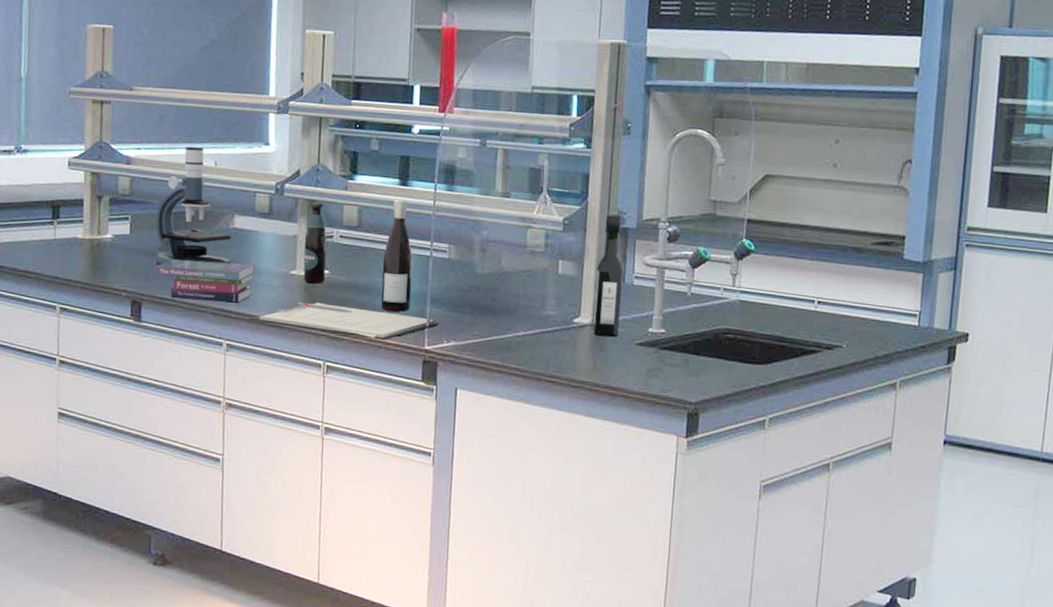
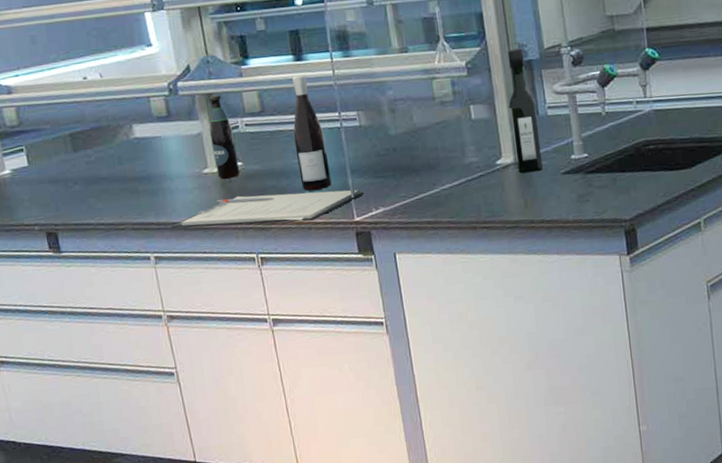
microscope: present [155,147,232,266] -> none [51,62,141,193]
books: present [155,259,254,303] -> none [62,171,169,222]

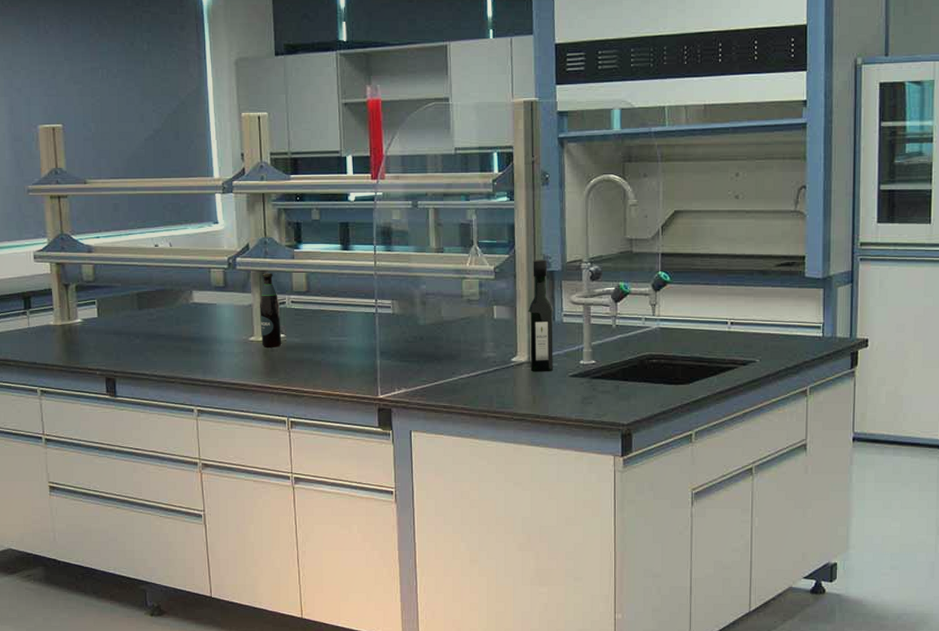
clipboard: present [170,189,365,229] -> none [214,364,390,393]
bottle: present [292,74,332,191] -> none [333,263,362,366]

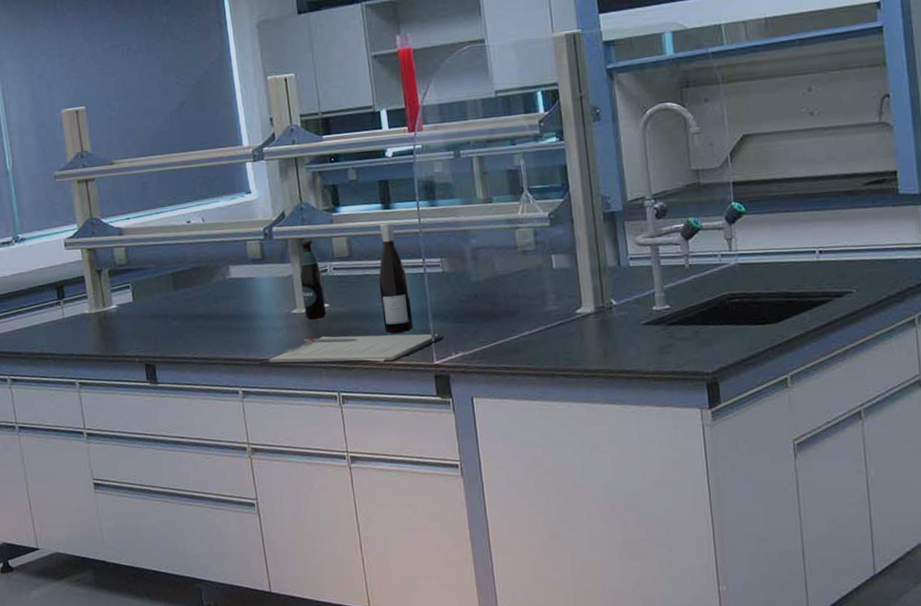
clipboard: none [214,364,390,393] -> present [258,333,445,365]
bottle: none [333,263,362,366] -> present [378,222,413,333]
bottle: present [528,260,553,371] -> none [590,200,623,322]

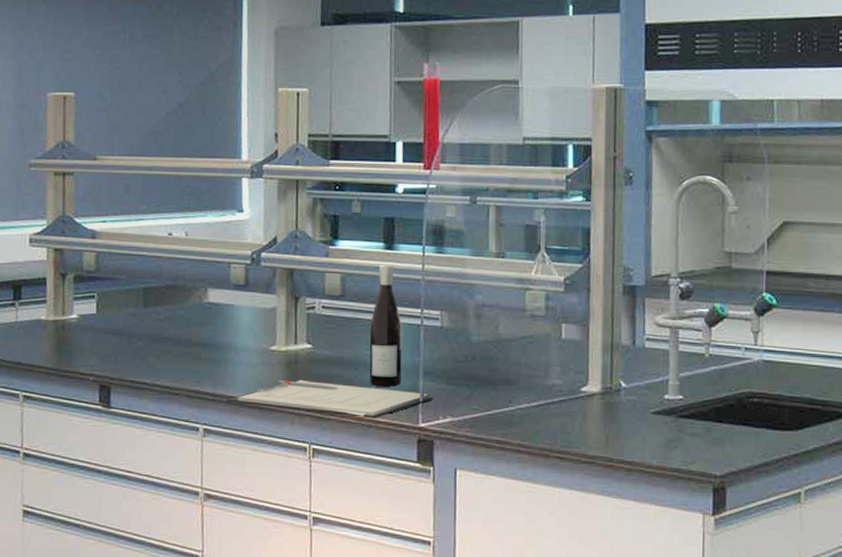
bottle: present [300,240,327,319] -> none [284,271,309,360]

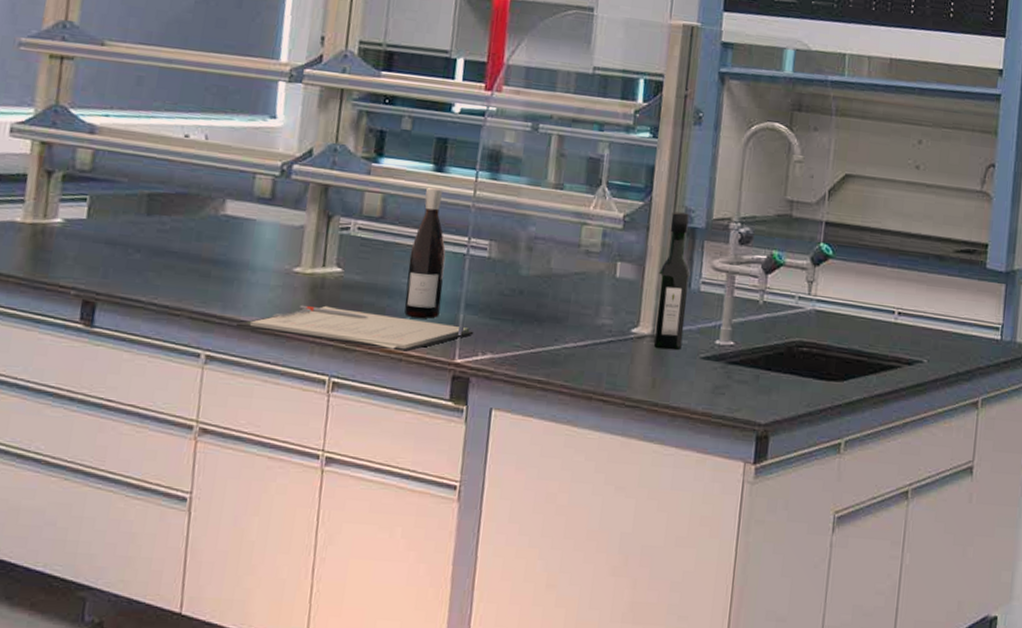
bottle: none [603,271,634,406] -> present [653,211,691,350]

